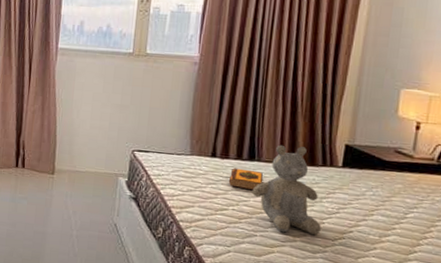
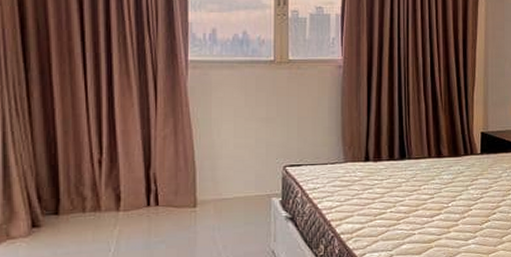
hardback book: present [228,168,264,191] -> none [383,169,415,190]
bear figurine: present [251,145,321,235] -> none [406,139,470,226]

